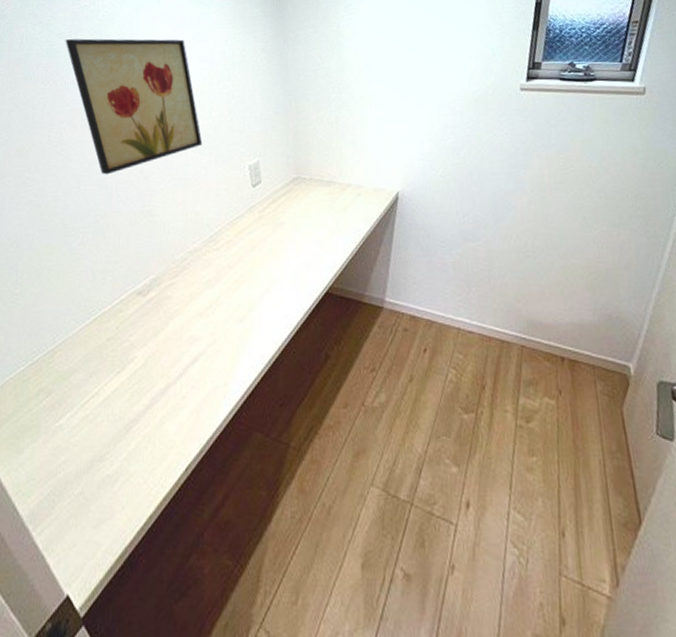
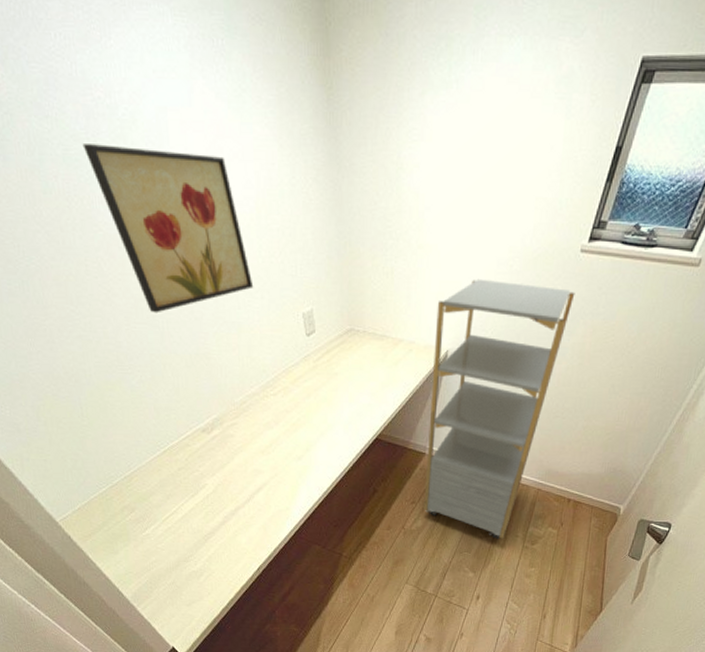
shelving unit: none [383,121,523,417] -> present [424,278,575,540]

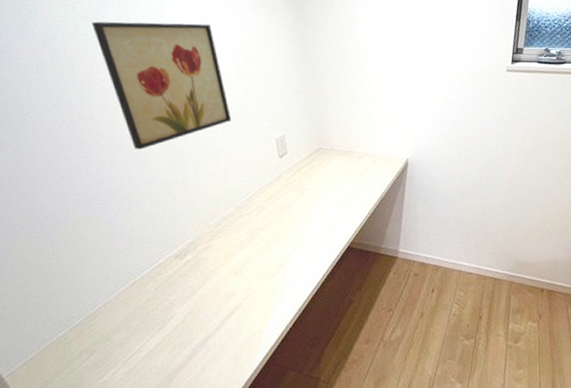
shelving unit: present [424,278,575,540] -> none [394,98,509,342]

